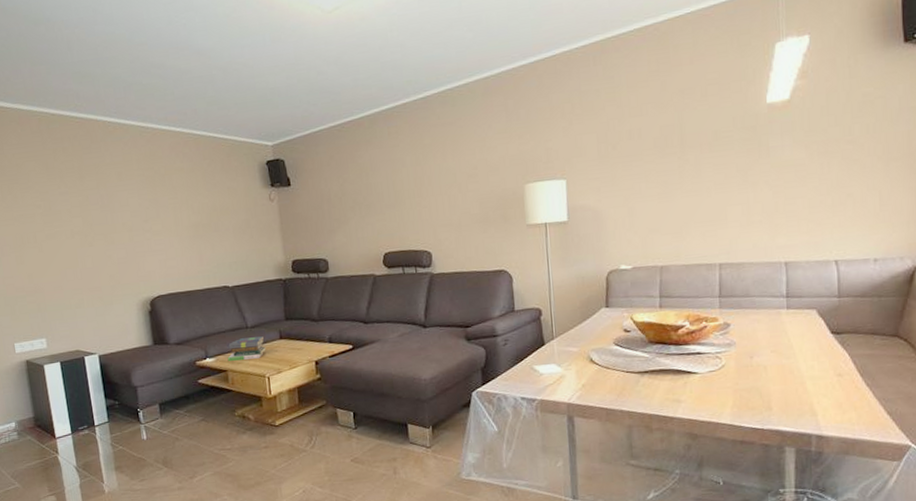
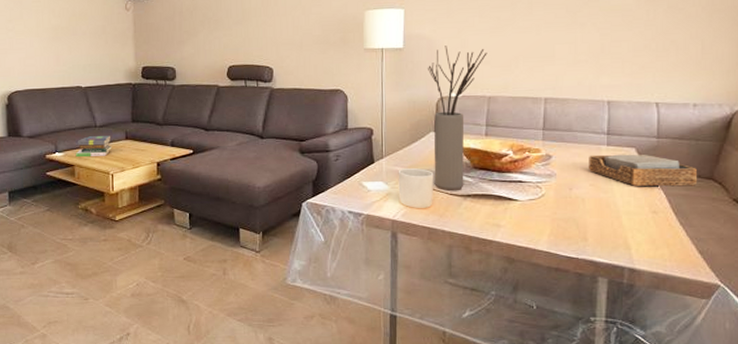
mug: none [570,346,610,390] -> present [398,167,434,209]
vase: none [595,215,657,369] -> present [428,45,487,192]
napkin holder: none [768,315,883,349] -> present [588,154,698,187]

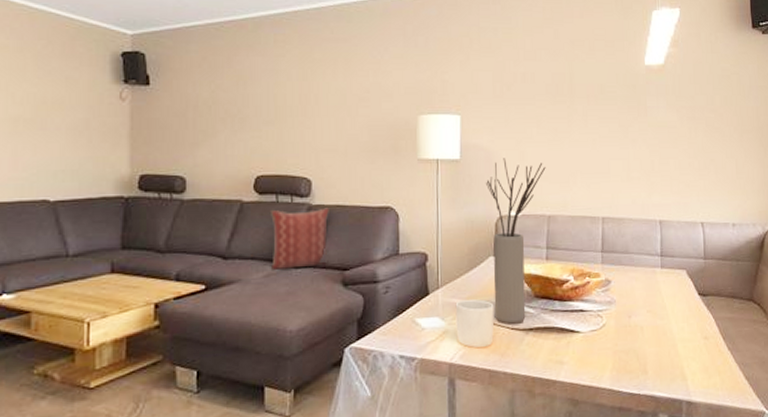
books: present [75,136,112,158] -> none [33,268,90,301]
pillow: none [241,90,288,141] -> present [270,207,329,271]
napkin holder: present [588,154,698,187] -> none [644,276,741,311]

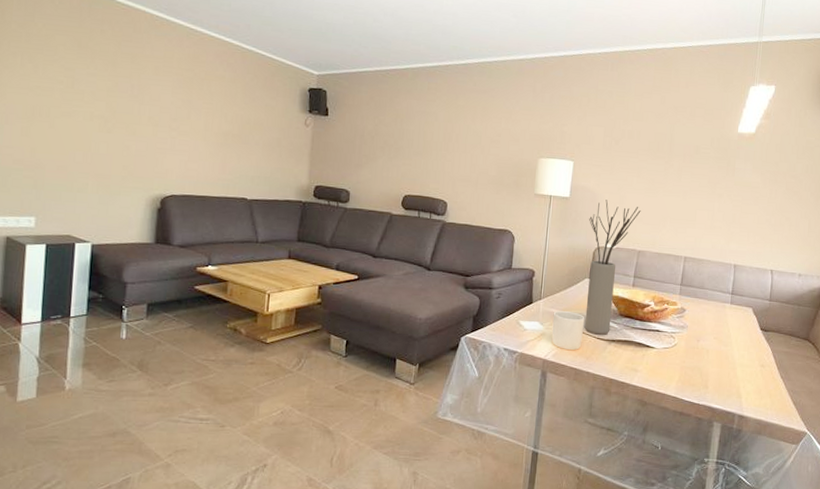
pillow: present [270,207,329,271] -> none [409,223,459,272]

